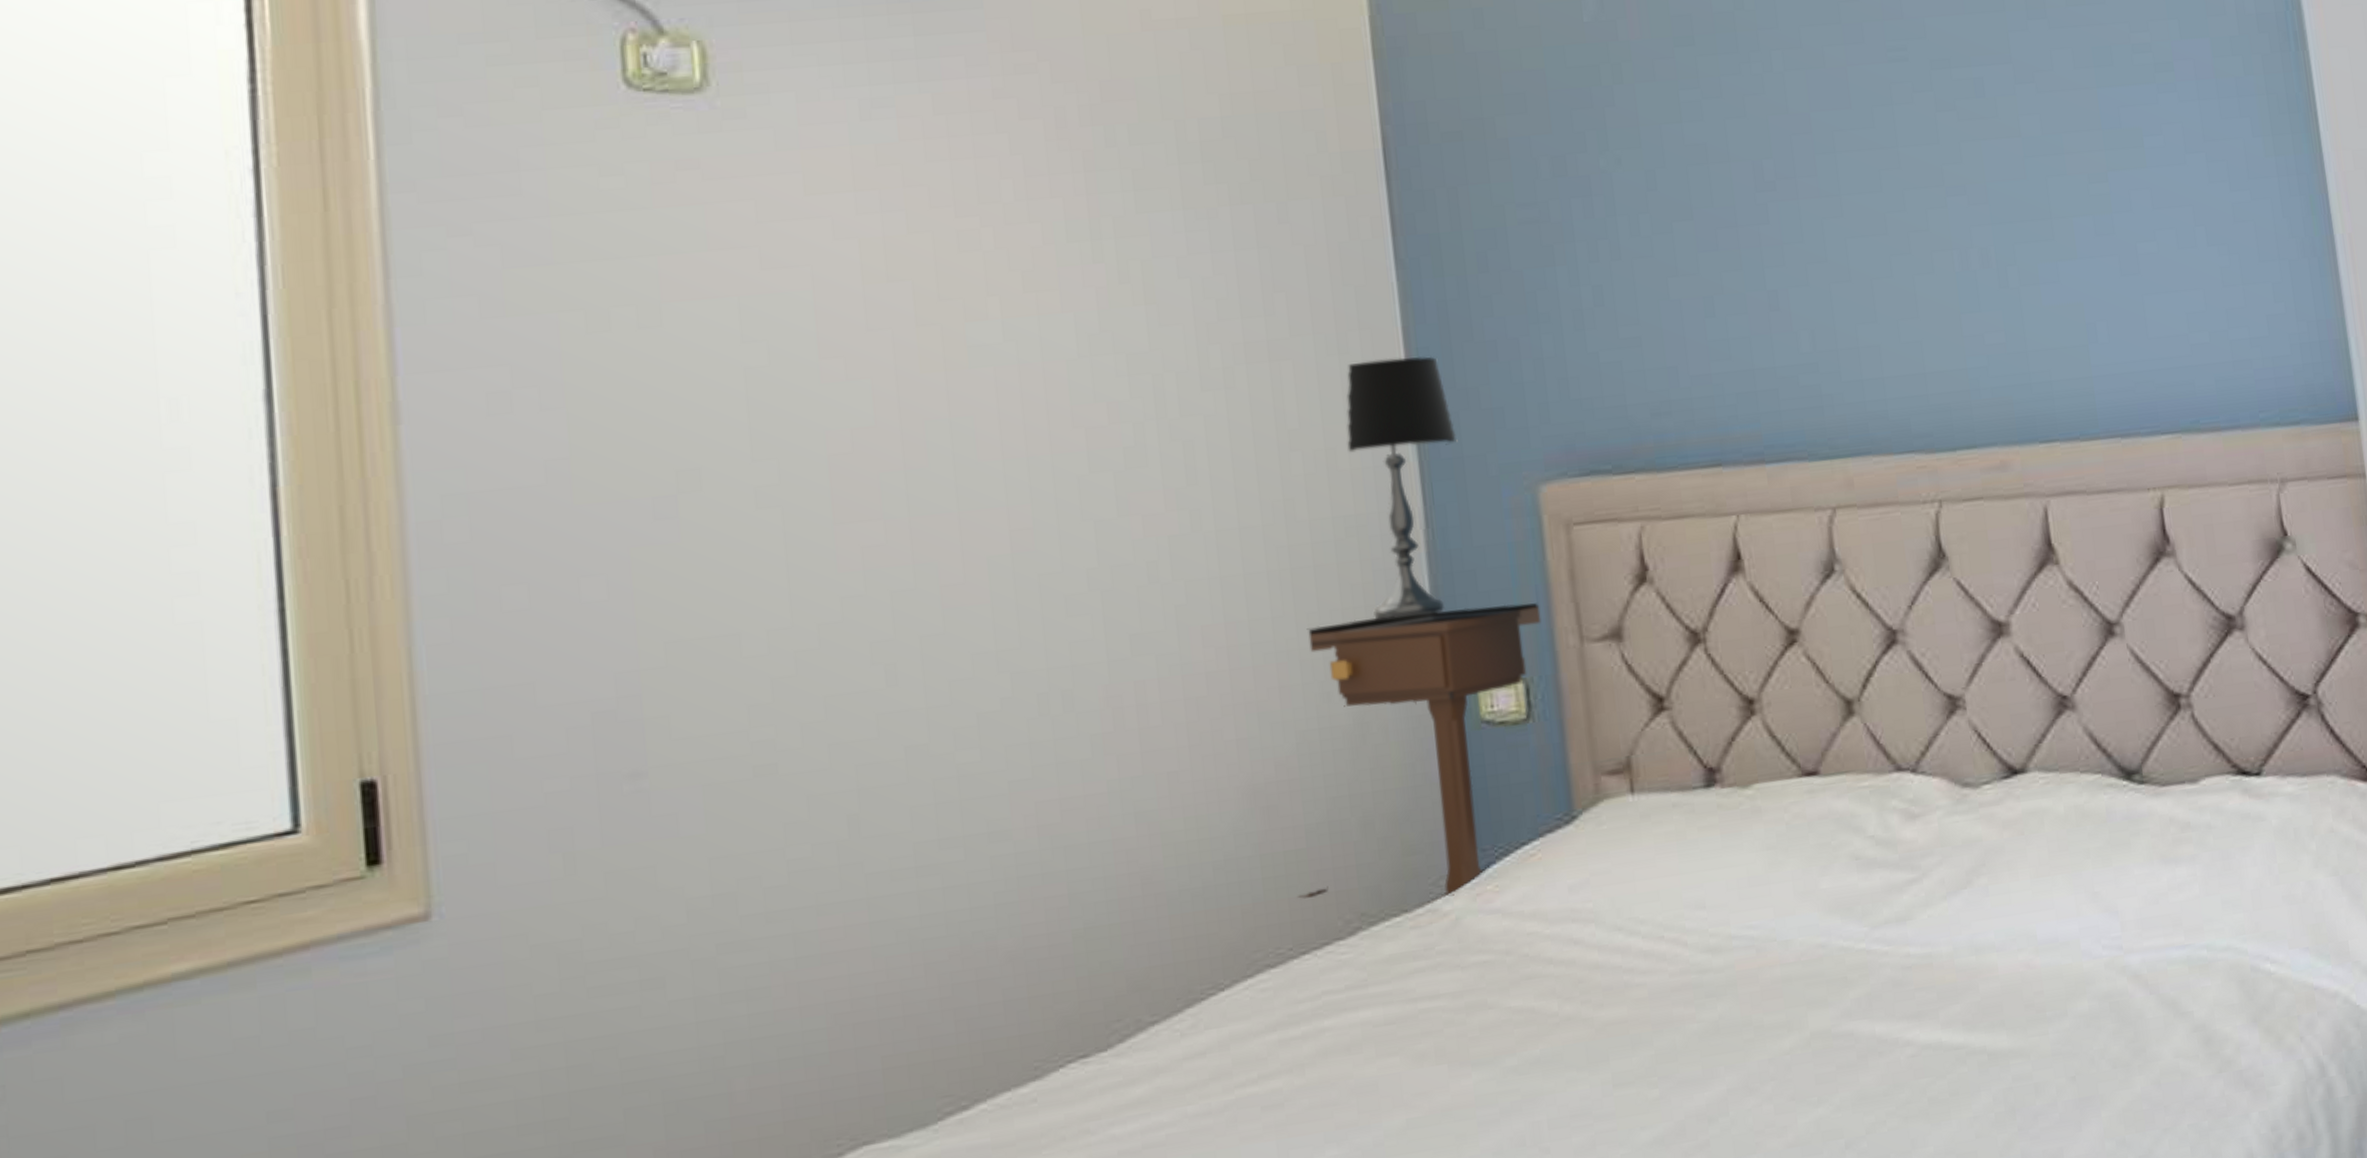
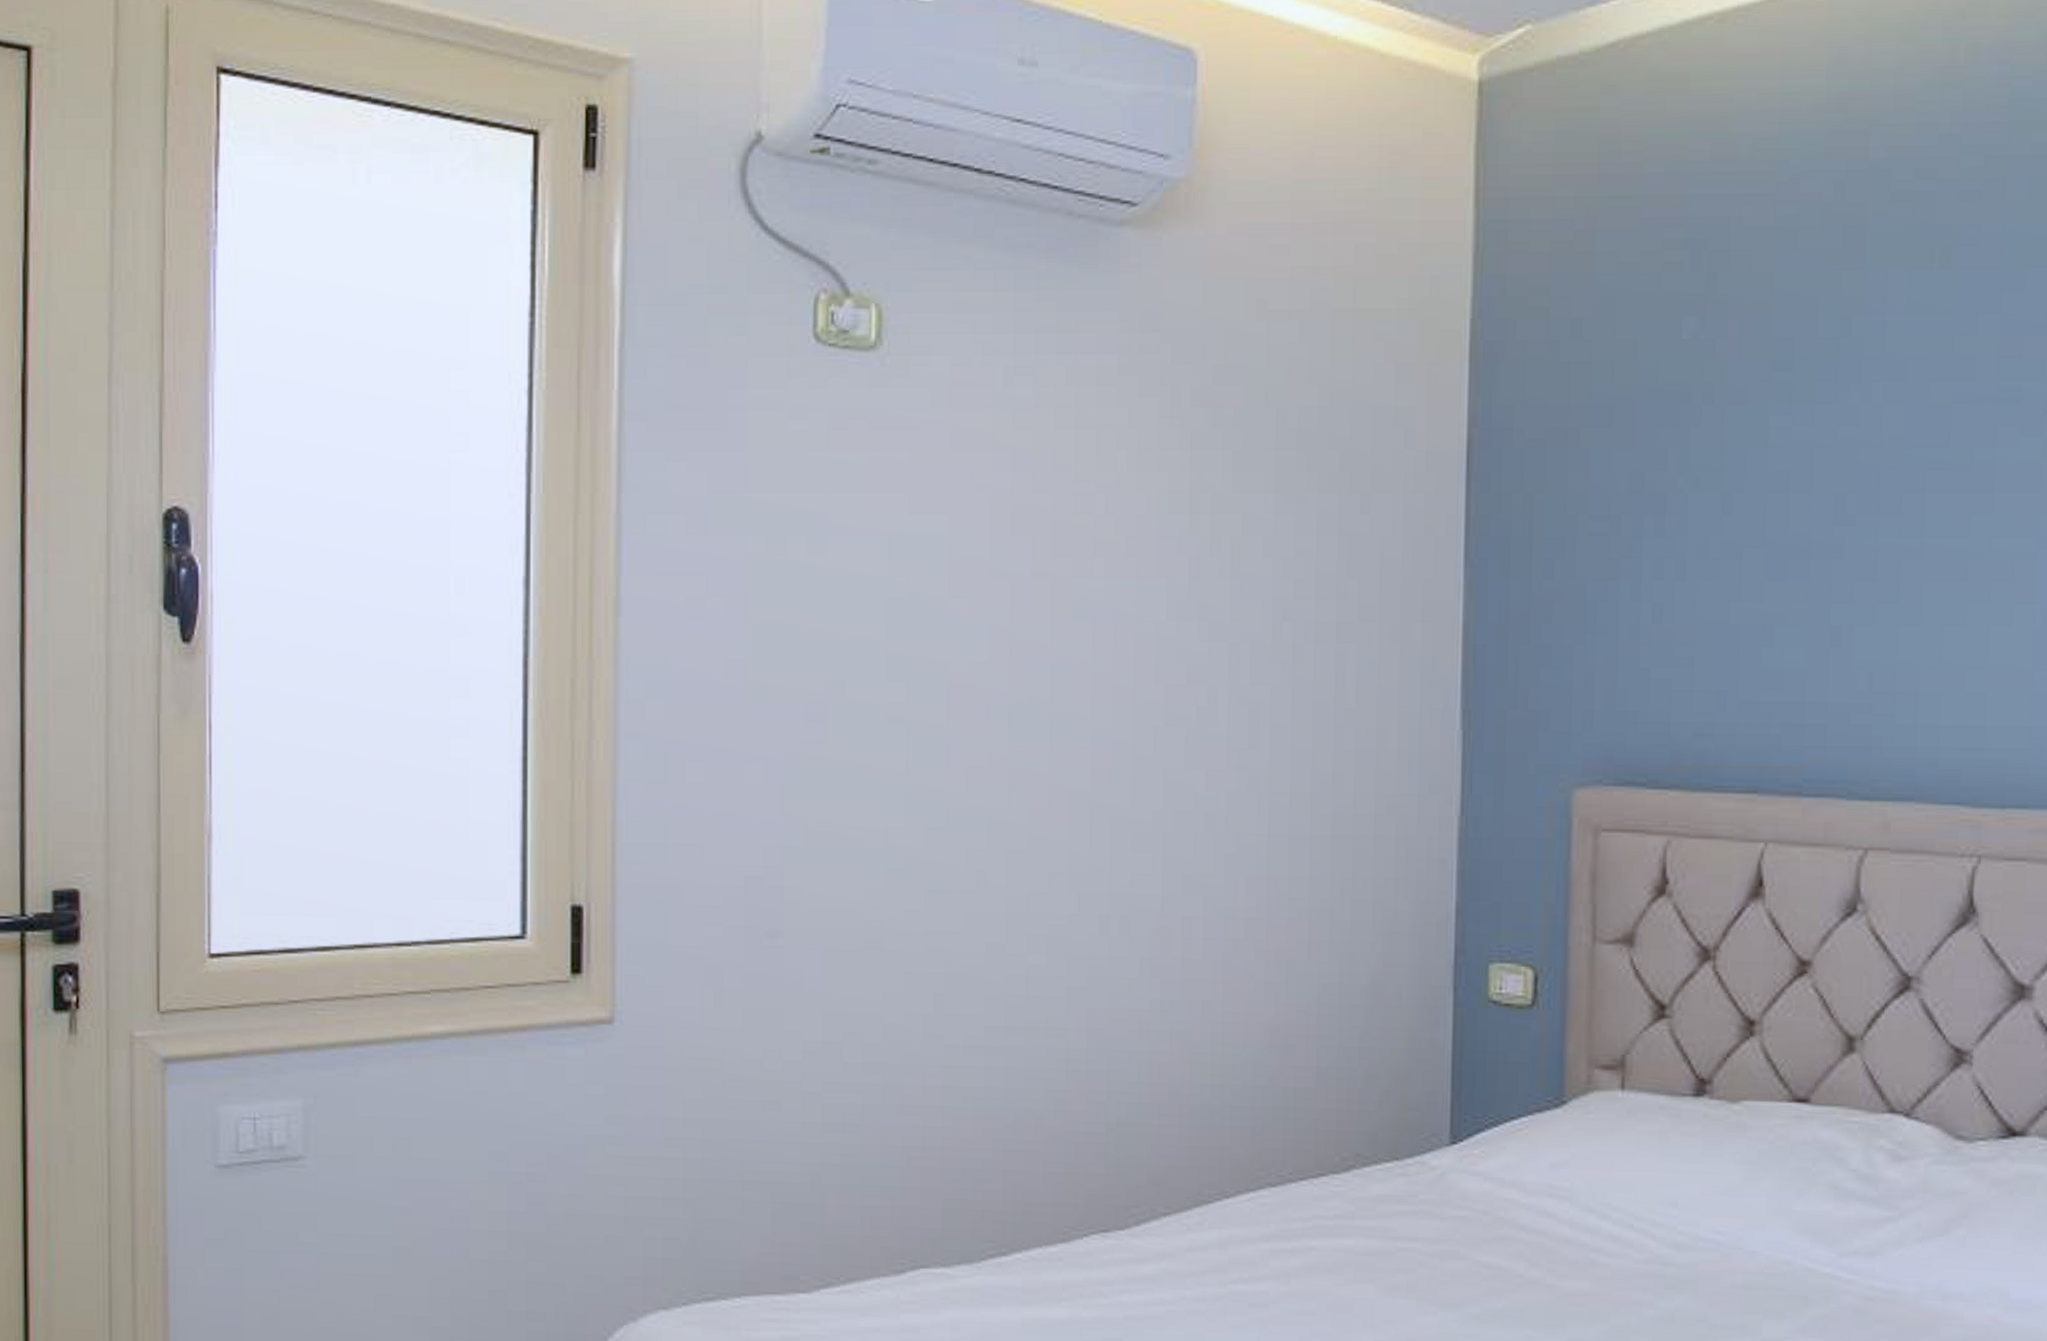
nightstand: present [1298,603,1542,899] -> none [1303,890,1558,1153]
table lamp: present [1346,356,1458,619] -> none [1398,652,1502,895]

